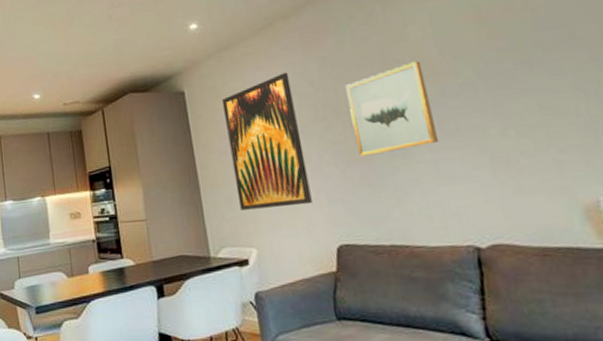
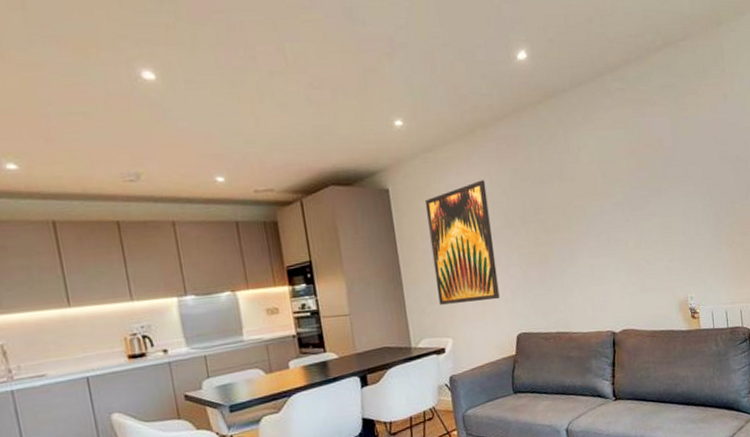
wall art: present [345,61,440,157] -> none [531,181,596,260]

